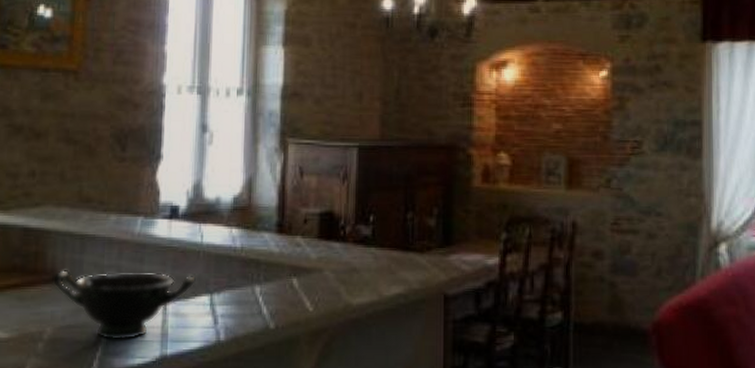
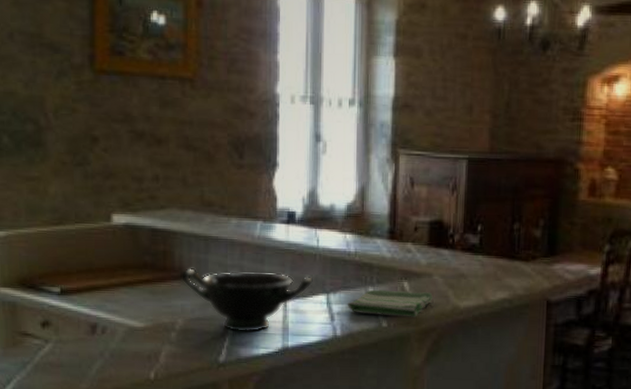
dish towel: none [231,288,324,317] -> present [347,289,433,317]

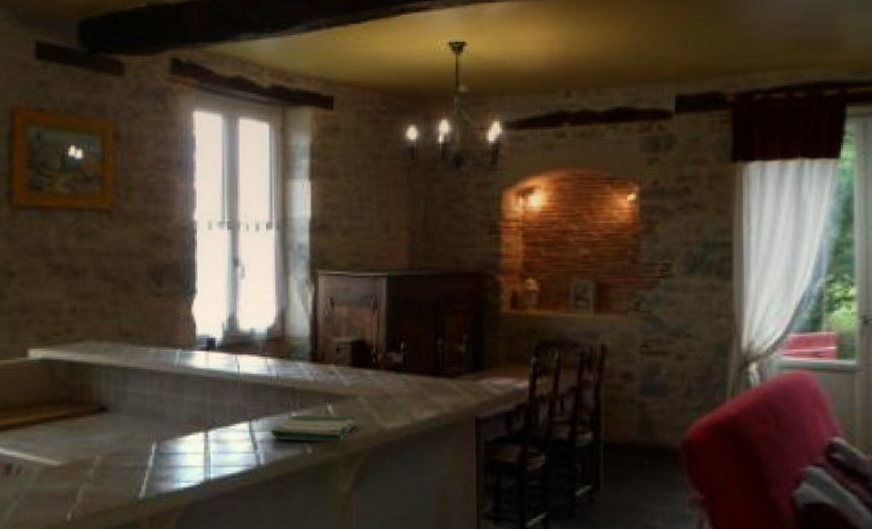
bowl: present [180,268,313,333] -> none [98,401,234,466]

